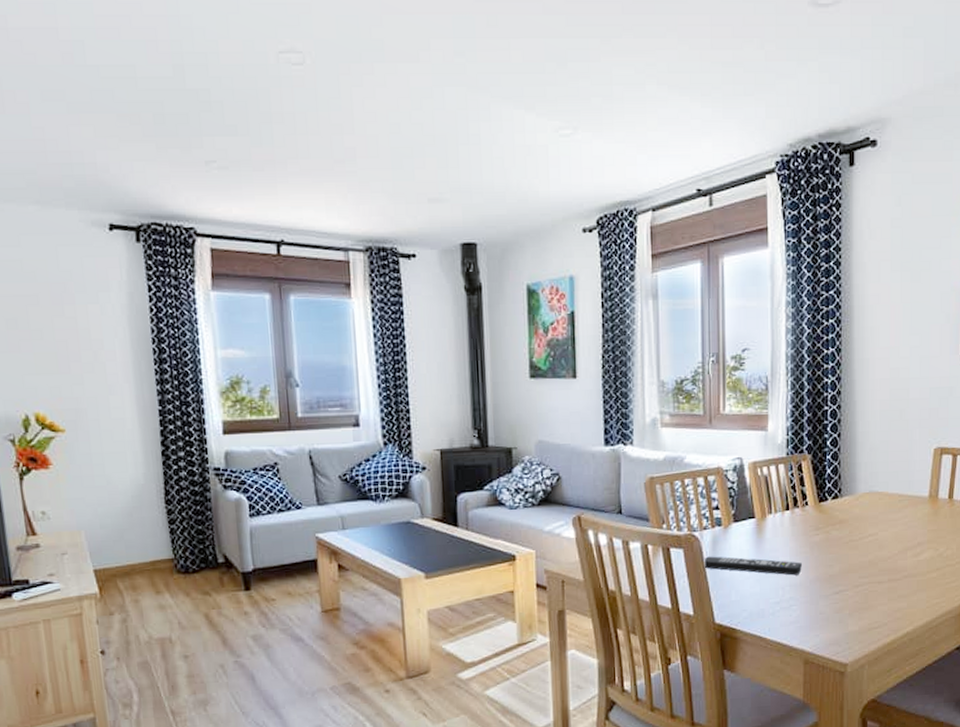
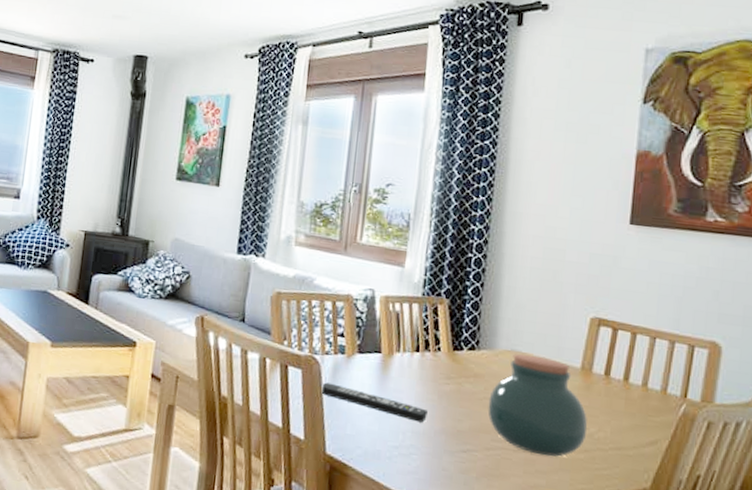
jar: none [854,493,937,582] -> present [487,354,587,457]

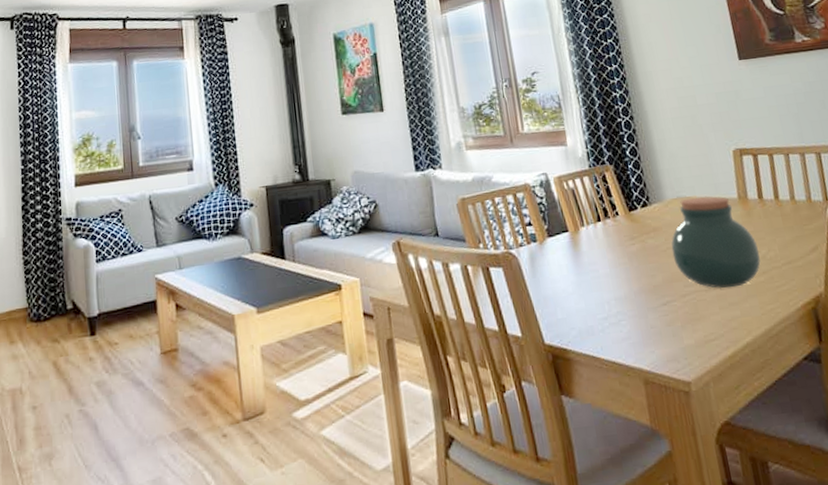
remote control: present [320,382,428,423] -> none [523,273,624,289]

